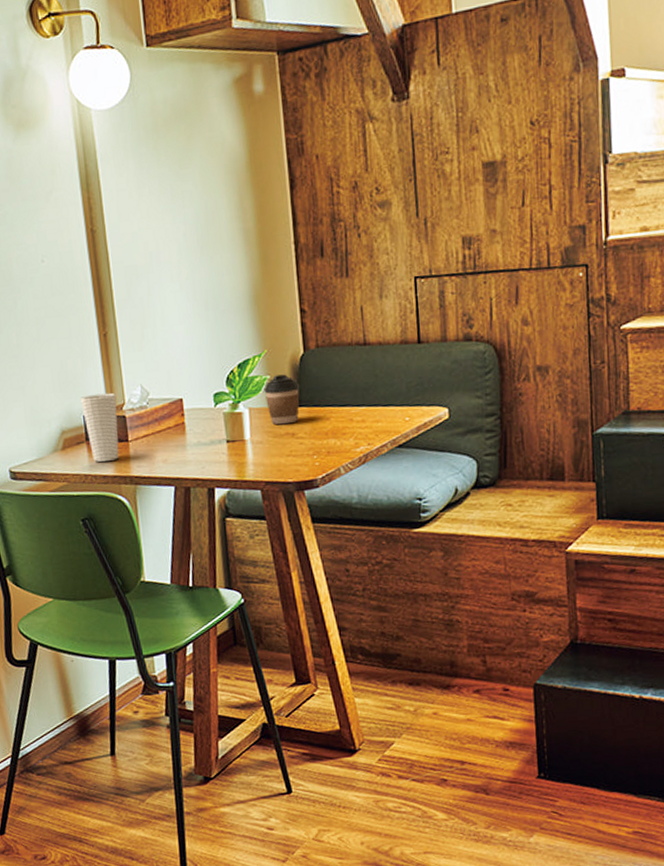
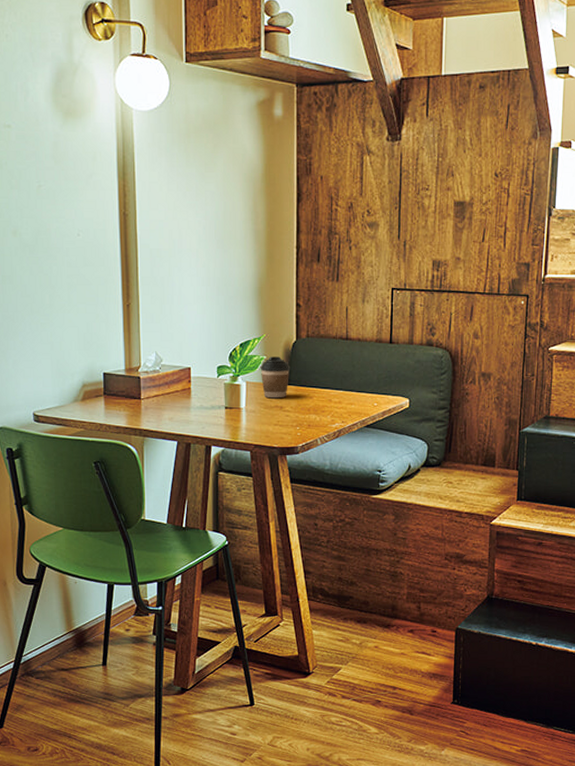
cup: present [80,392,120,462] -> none [101,355,134,414]

